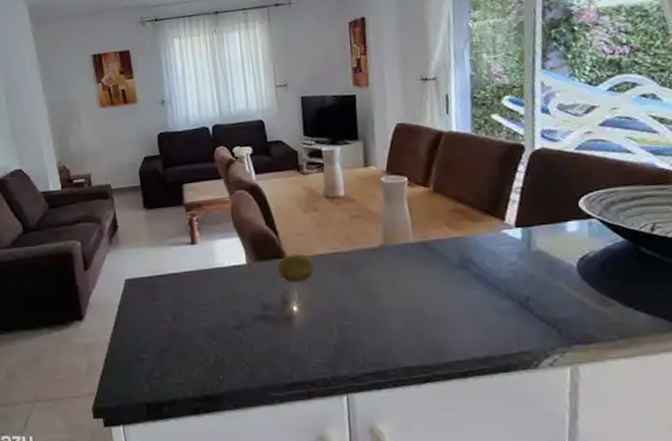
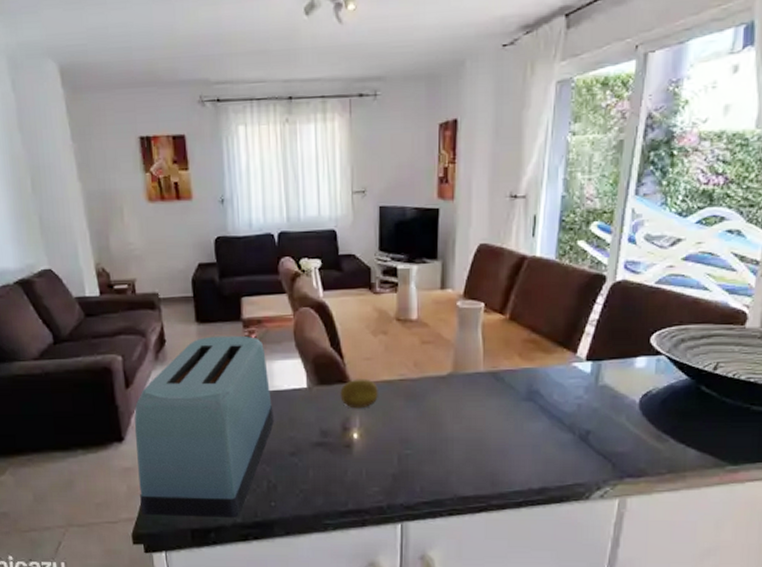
toaster: none [92,218,218,391] -> present [134,335,274,518]

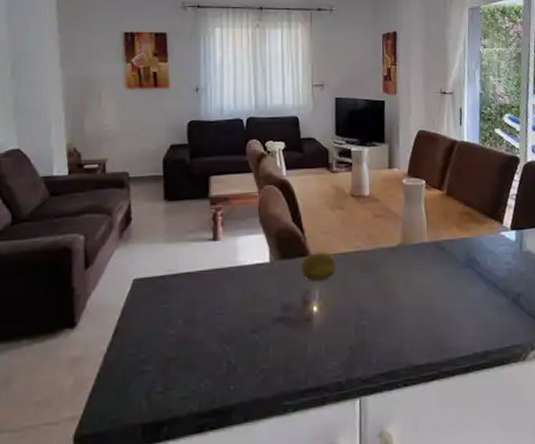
toaster: present [134,335,274,518] -> none [87,212,236,412]

